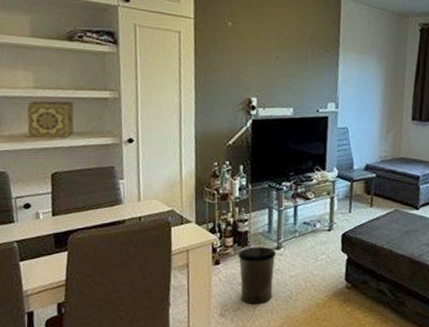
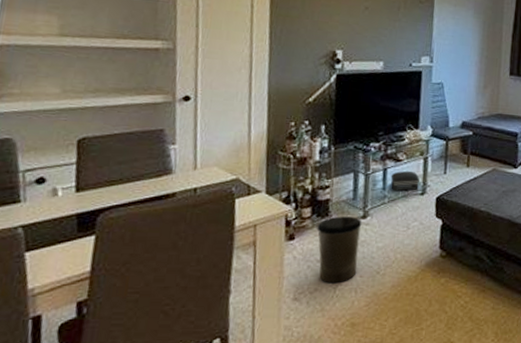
decorative box: present [26,100,74,138] -> none [46,49,114,96]
wireless router: none [301,208,327,227] -> present [390,170,420,192]

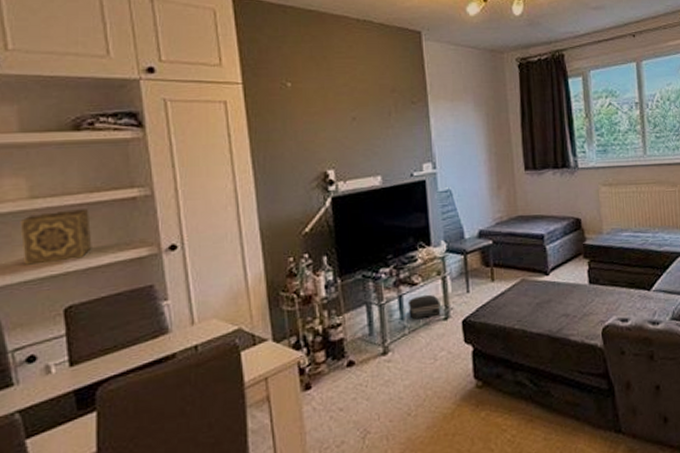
decorative box: none [46,49,114,96] -> present [20,209,92,265]
waste bin: present [317,216,362,284] -> none [334,354,385,434]

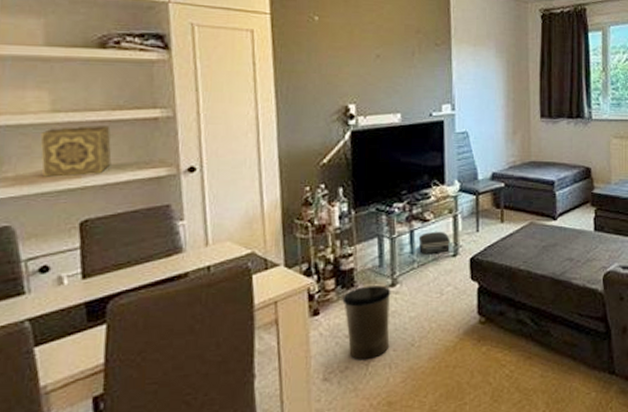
waste bin: none [334,354,385,434] -> present [342,285,391,360]

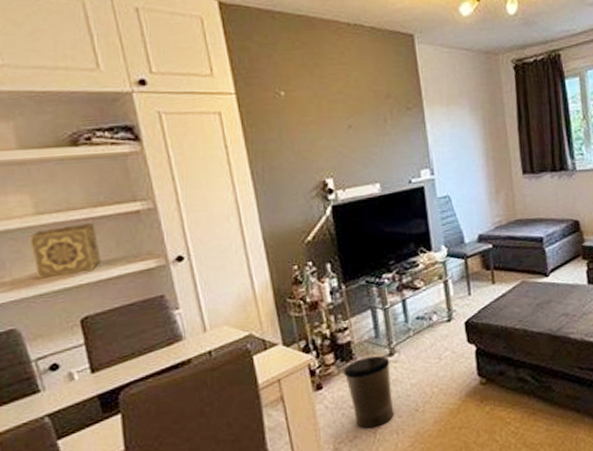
wireless router: present [418,231,450,255] -> none [411,297,444,323]

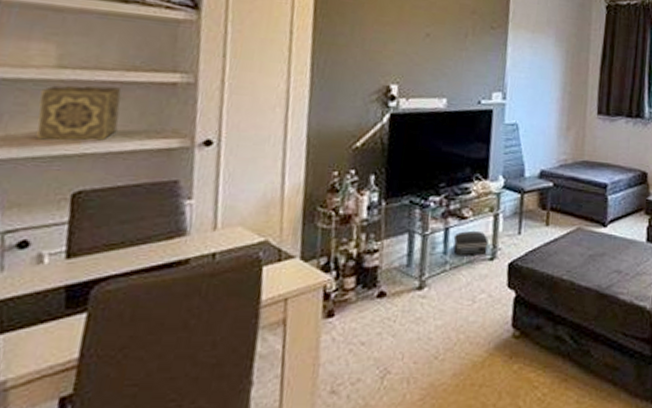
waste bin: present [343,356,395,429] -> none [361,287,418,372]
wireless router: none [411,297,444,323] -> present [453,230,489,256]

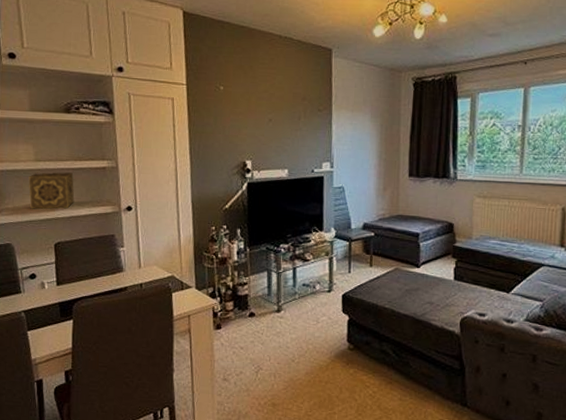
wireless router: present [453,230,489,256] -> none [300,269,326,289]

